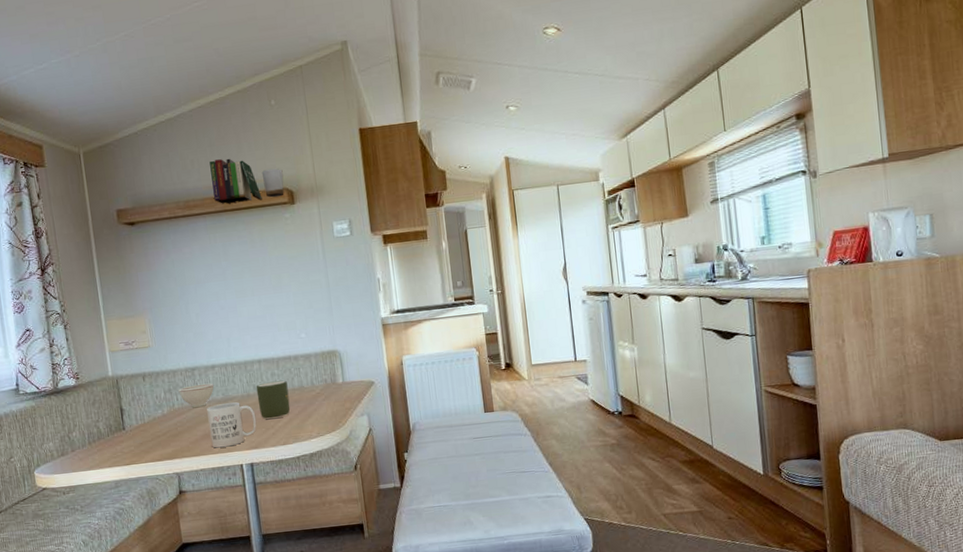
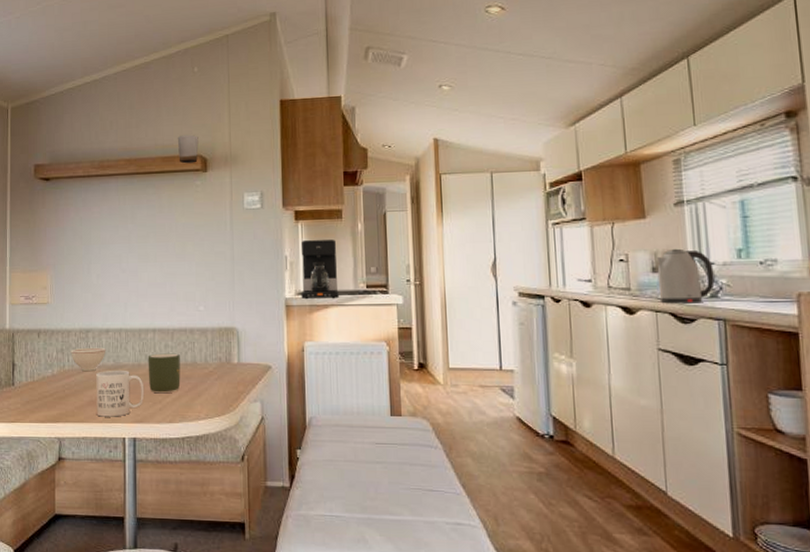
books: present [210,158,262,205] -> none [128,122,175,167]
coffee maker: none [391,259,430,317] -> present [301,240,339,300]
kettle: none [698,240,745,290] -> present [656,248,715,304]

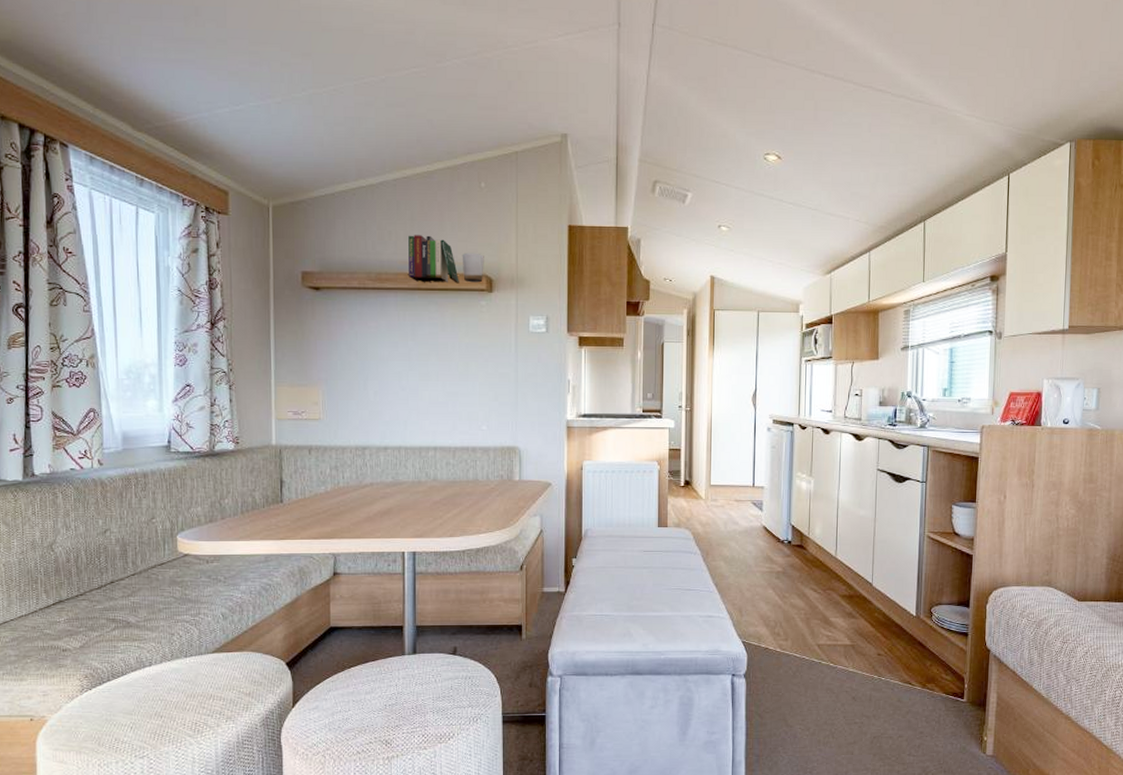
bowl: present [71,347,106,372] -> none [346,464,385,489]
mug: present [96,370,145,417] -> none [374,486,425,532]
books: none [128,122,175,167] -> present [408,235,459,284]
mug: present [148,353,181,394] -> none [428,471,462,509]
coffee maker: present [301,240,339,300] -> none [582,366,617,422]
kettle: present [656,248,715,304] -> none [882,386,925,432]

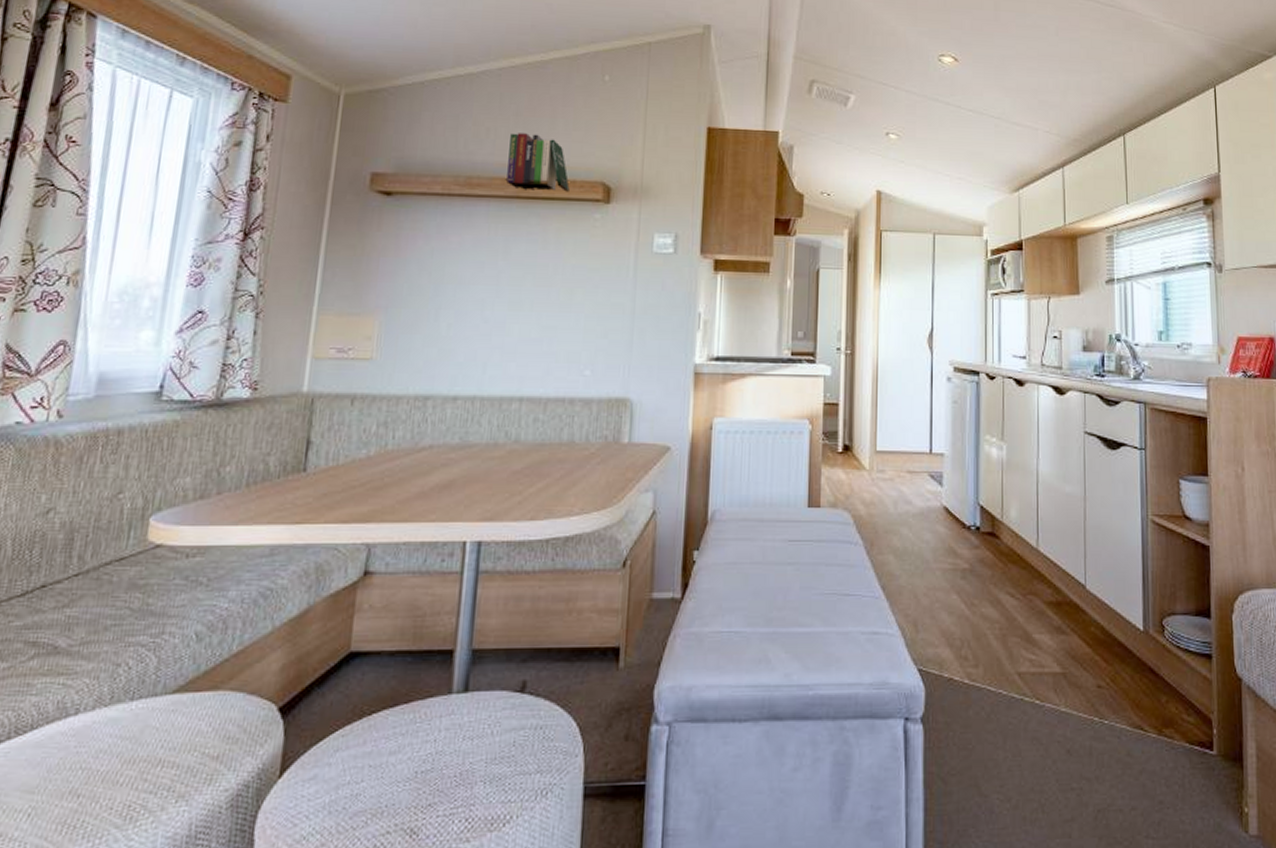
candle holder: present [462,252,484,283] -> none [574,155,603,192]

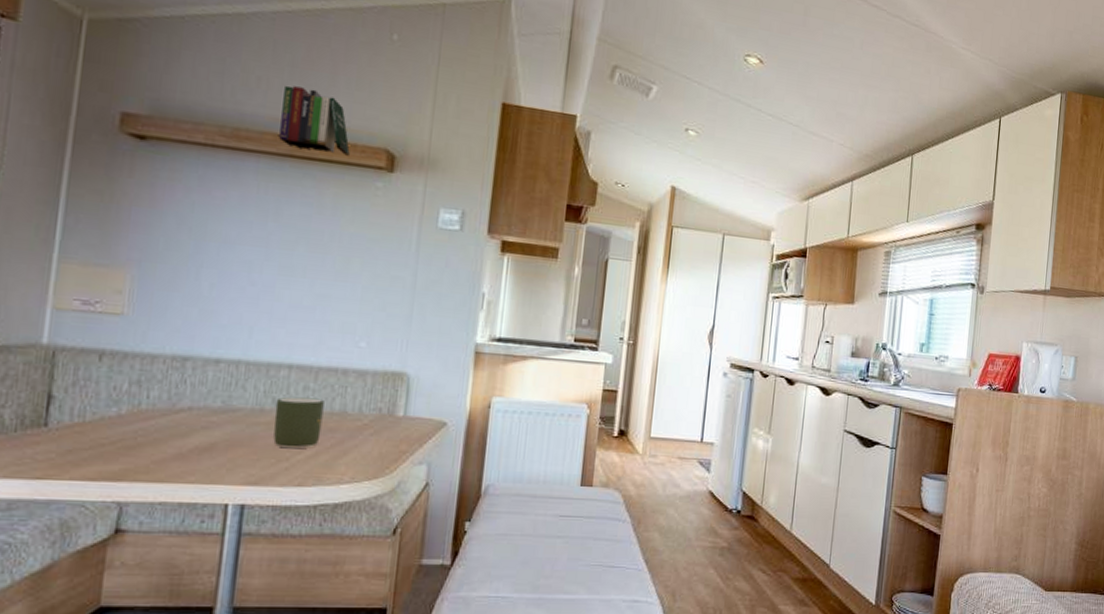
mug: none [507,429,553,482] -> present [273,396,324,449]

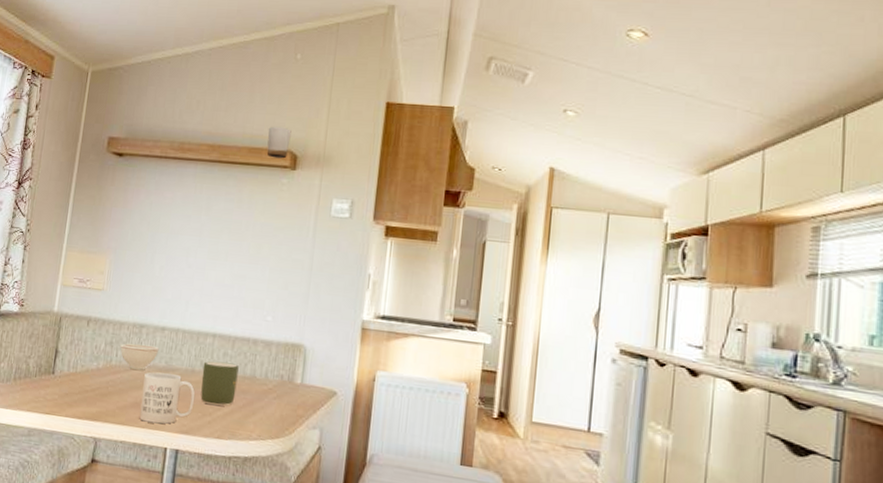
bowl: none [153,380,213,415] -> present [120,343,160,371]
mug: none [186,414,266,477] -> present [139,372,196,424]
books: present [279,86,350,156] -> none [211,105,262,158]
candle holder: none [355,118,387,159] -> present [266,126,292,159]

